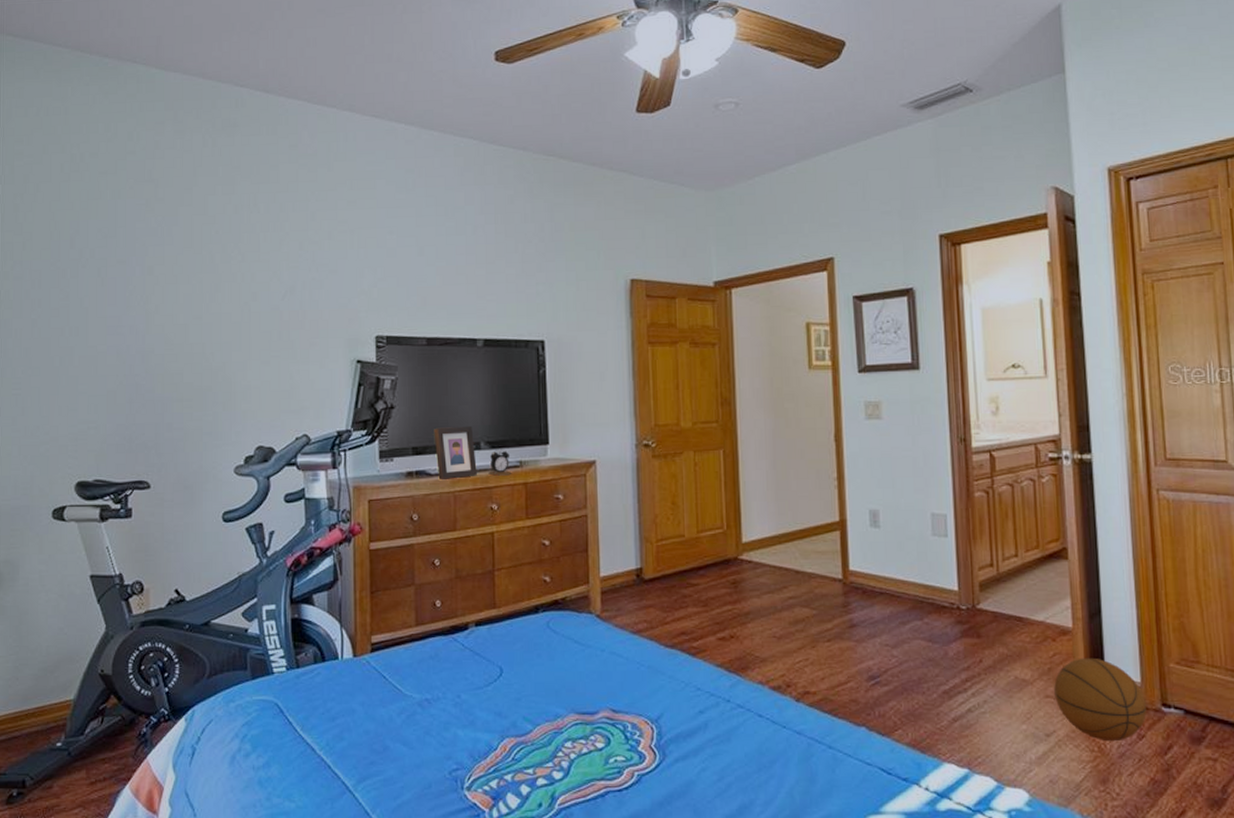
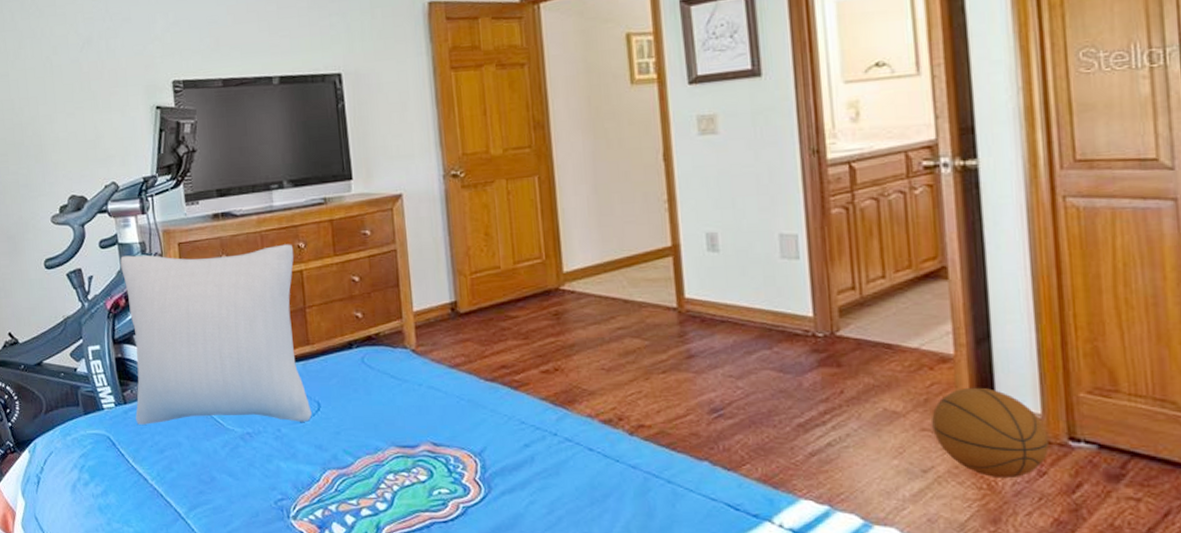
pillow: none [306,505,493,690] -> present [120,244,312,425]
picture frame: present [434,427,477,479] -> none [236,166,282,220]
alarm clock: present [488,449,512,477] -> none [293,187,317,215]

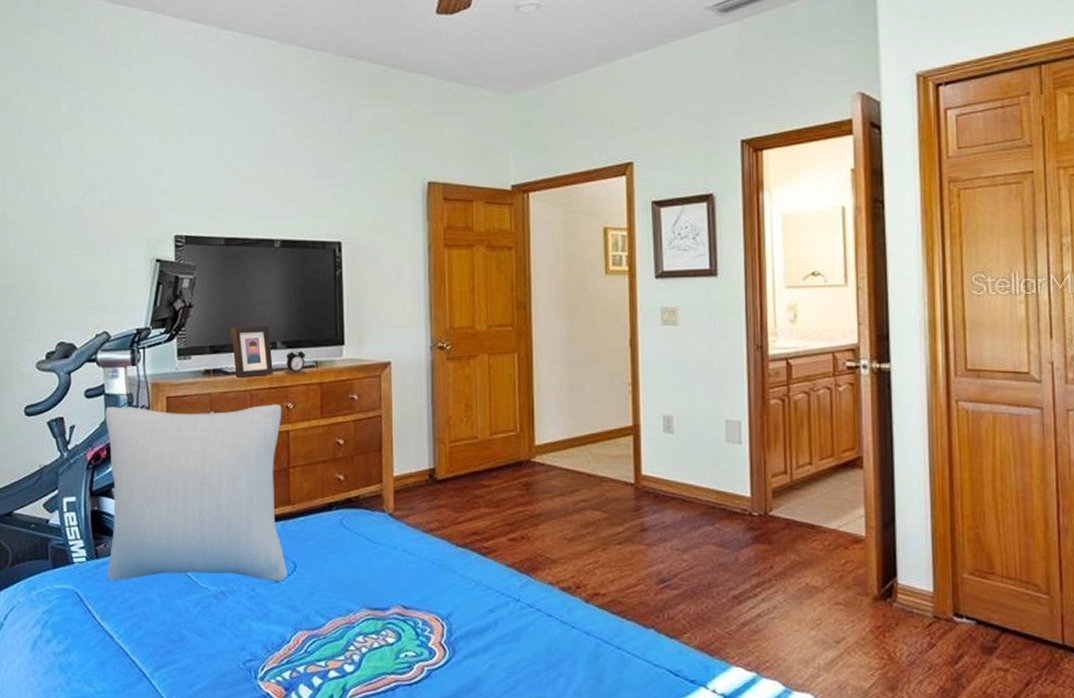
picture frame: none [236,166,282,220] -> present [231,326,273,378]
alarm clock: none [293,187,317,215] -> present [284,349,308,376]
basketball: present [932,387,1049,479] -> none [845,566,938,650]

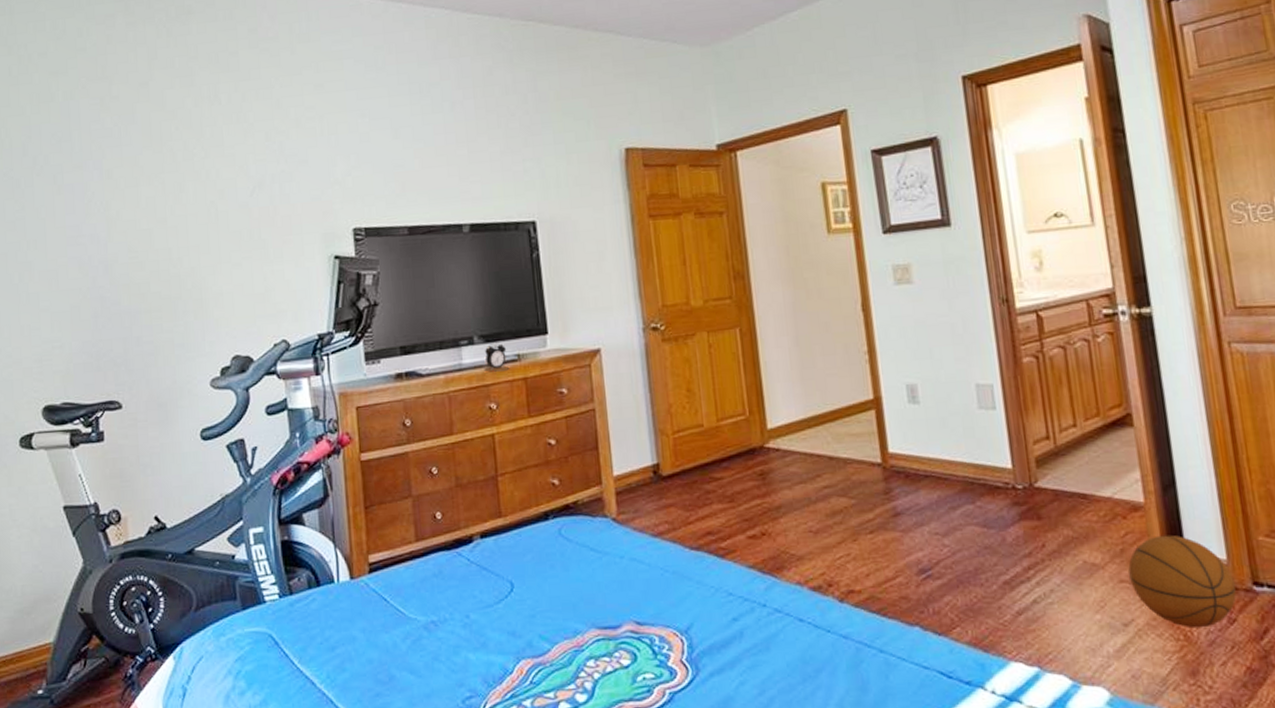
pillow: present [105,404,287,582] -> none [290,405,504,619]
picture frame: present [231,326,273,378] -> none [422,320,472,380]
basketball: none [845,566,938,650] -> present [1128,535,1236,629]

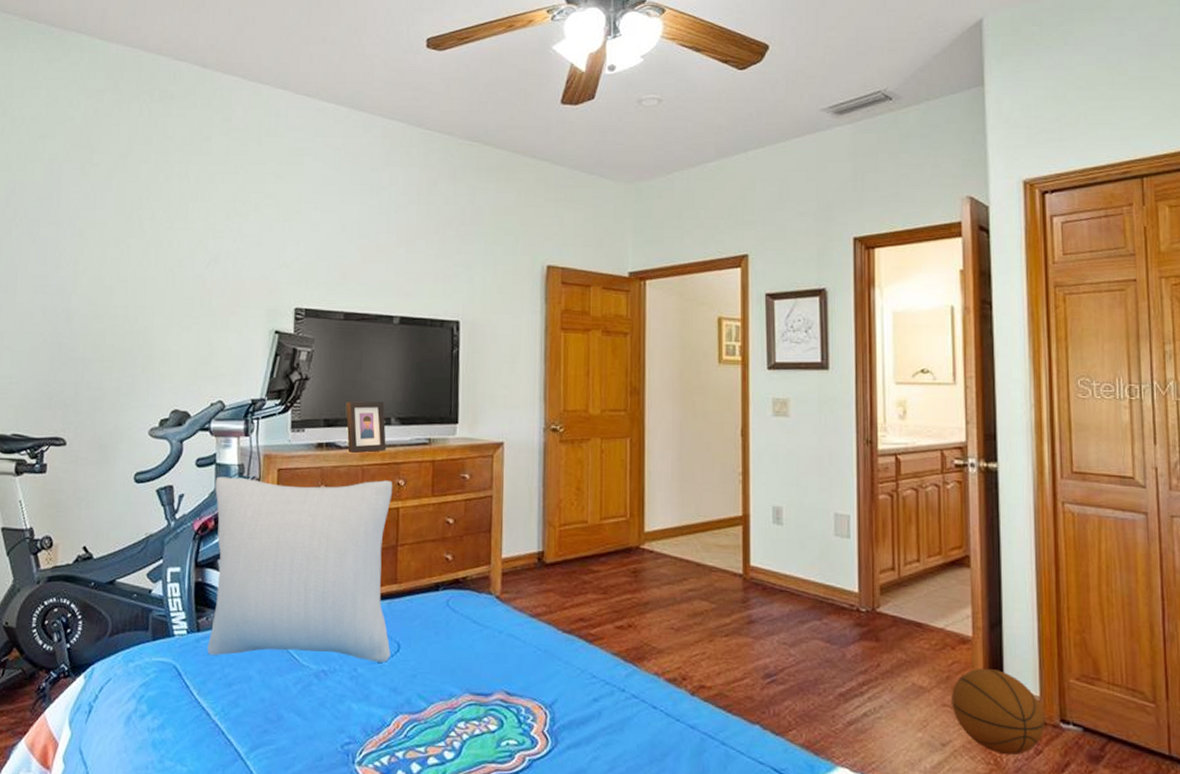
pillow: none [290,405,504,619] -> present [207,476,393,663]
picture frame: none [422,320,472,380] -> present [346,401,386,453]
alarm clock: present [484,342,510,373] -> none [397,425,421,453]

